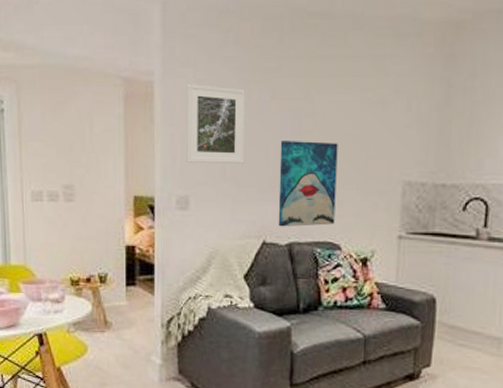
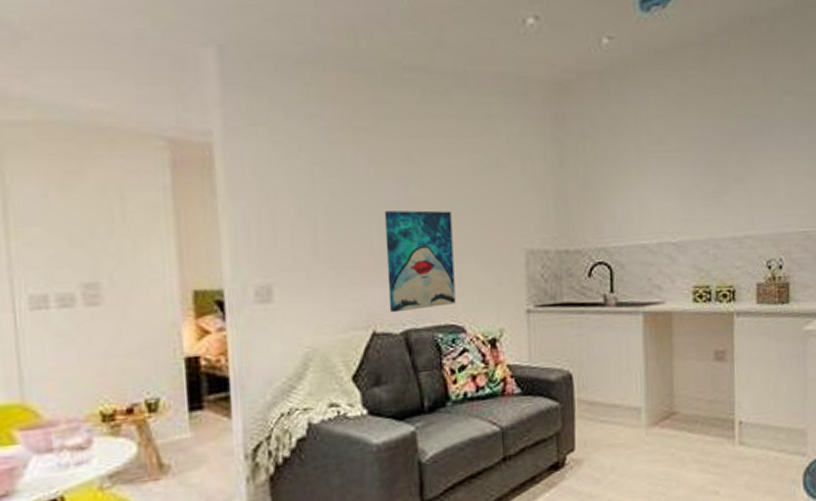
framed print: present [186,84,245,163] -> none [259,146,341,243]

